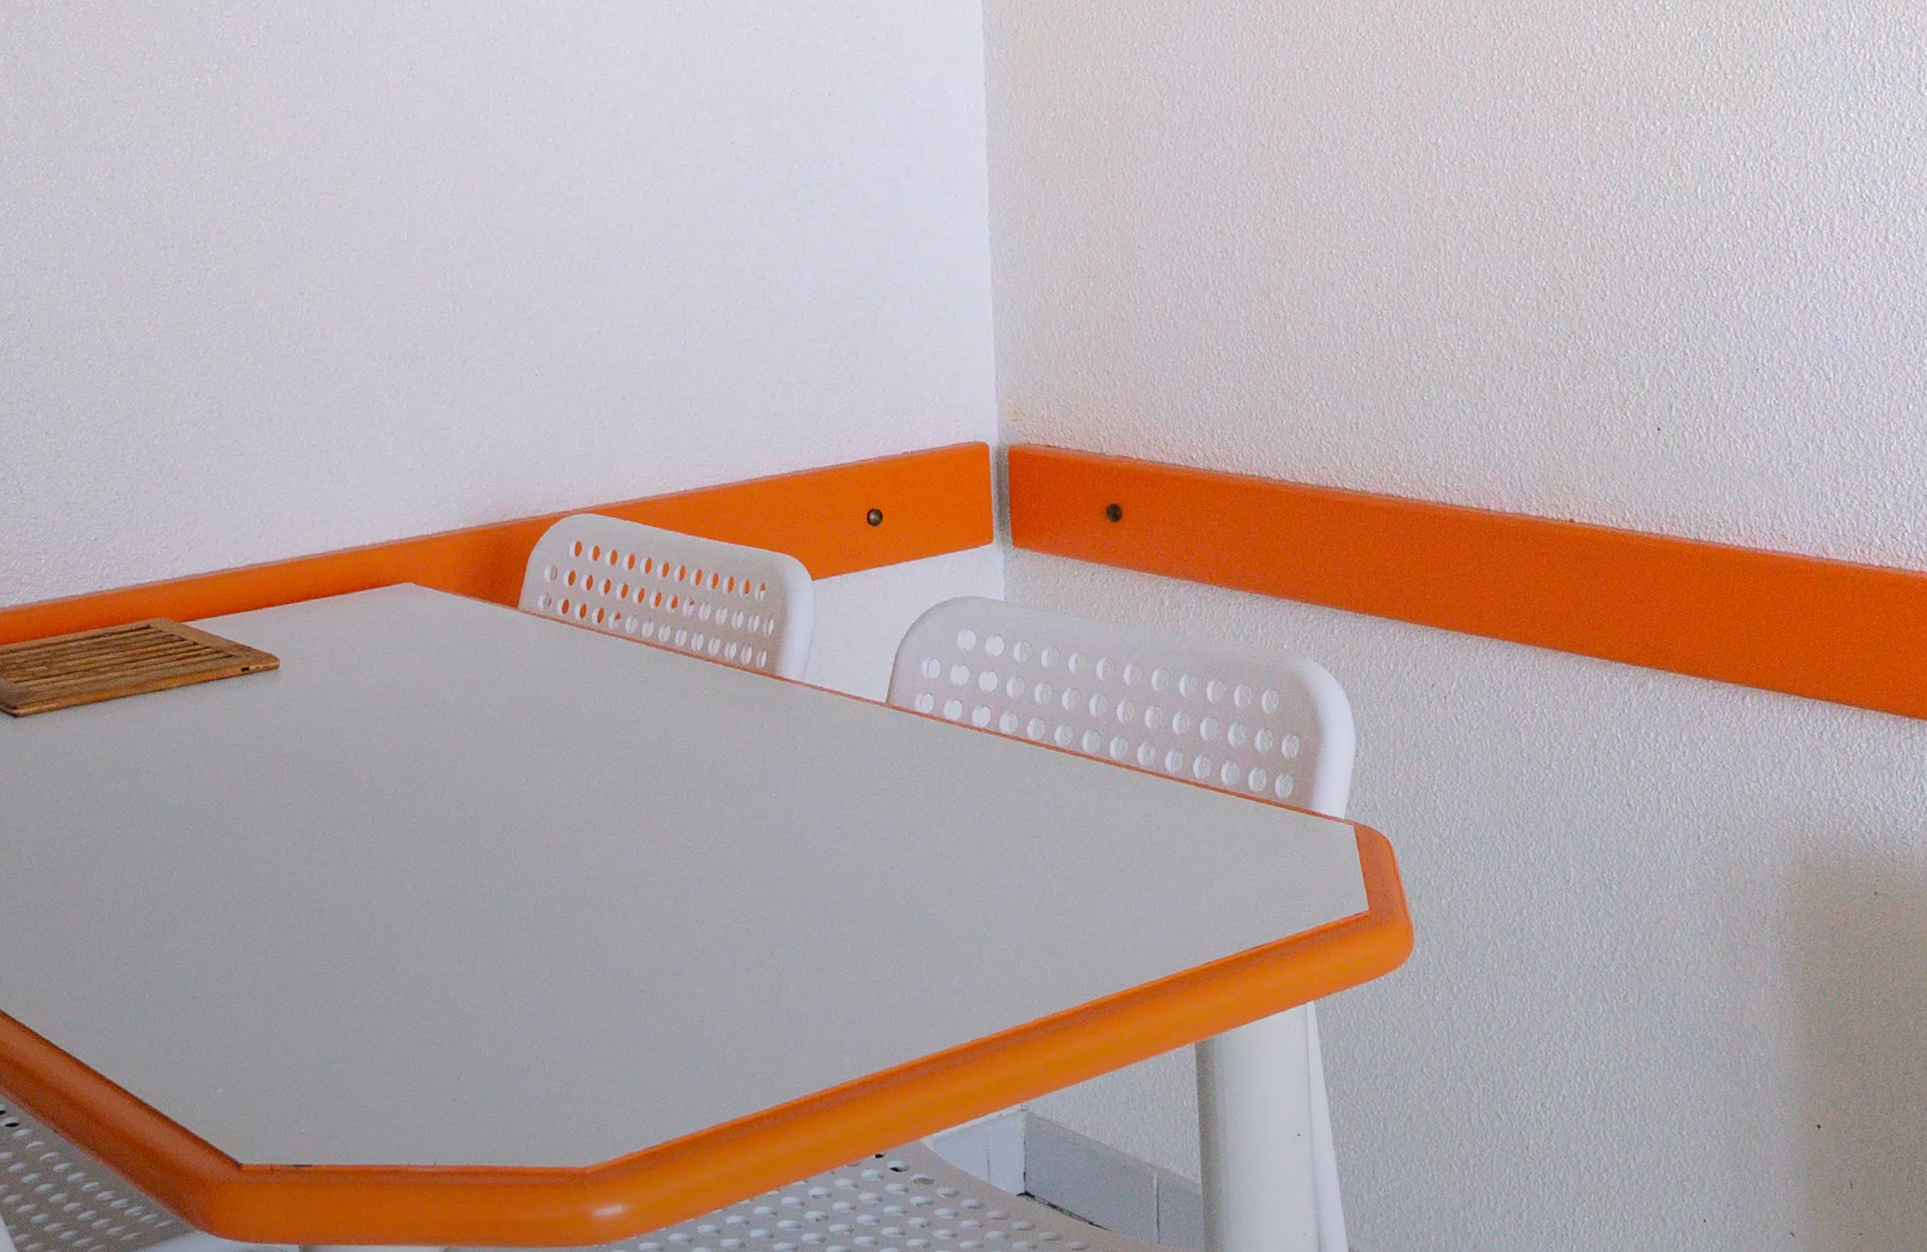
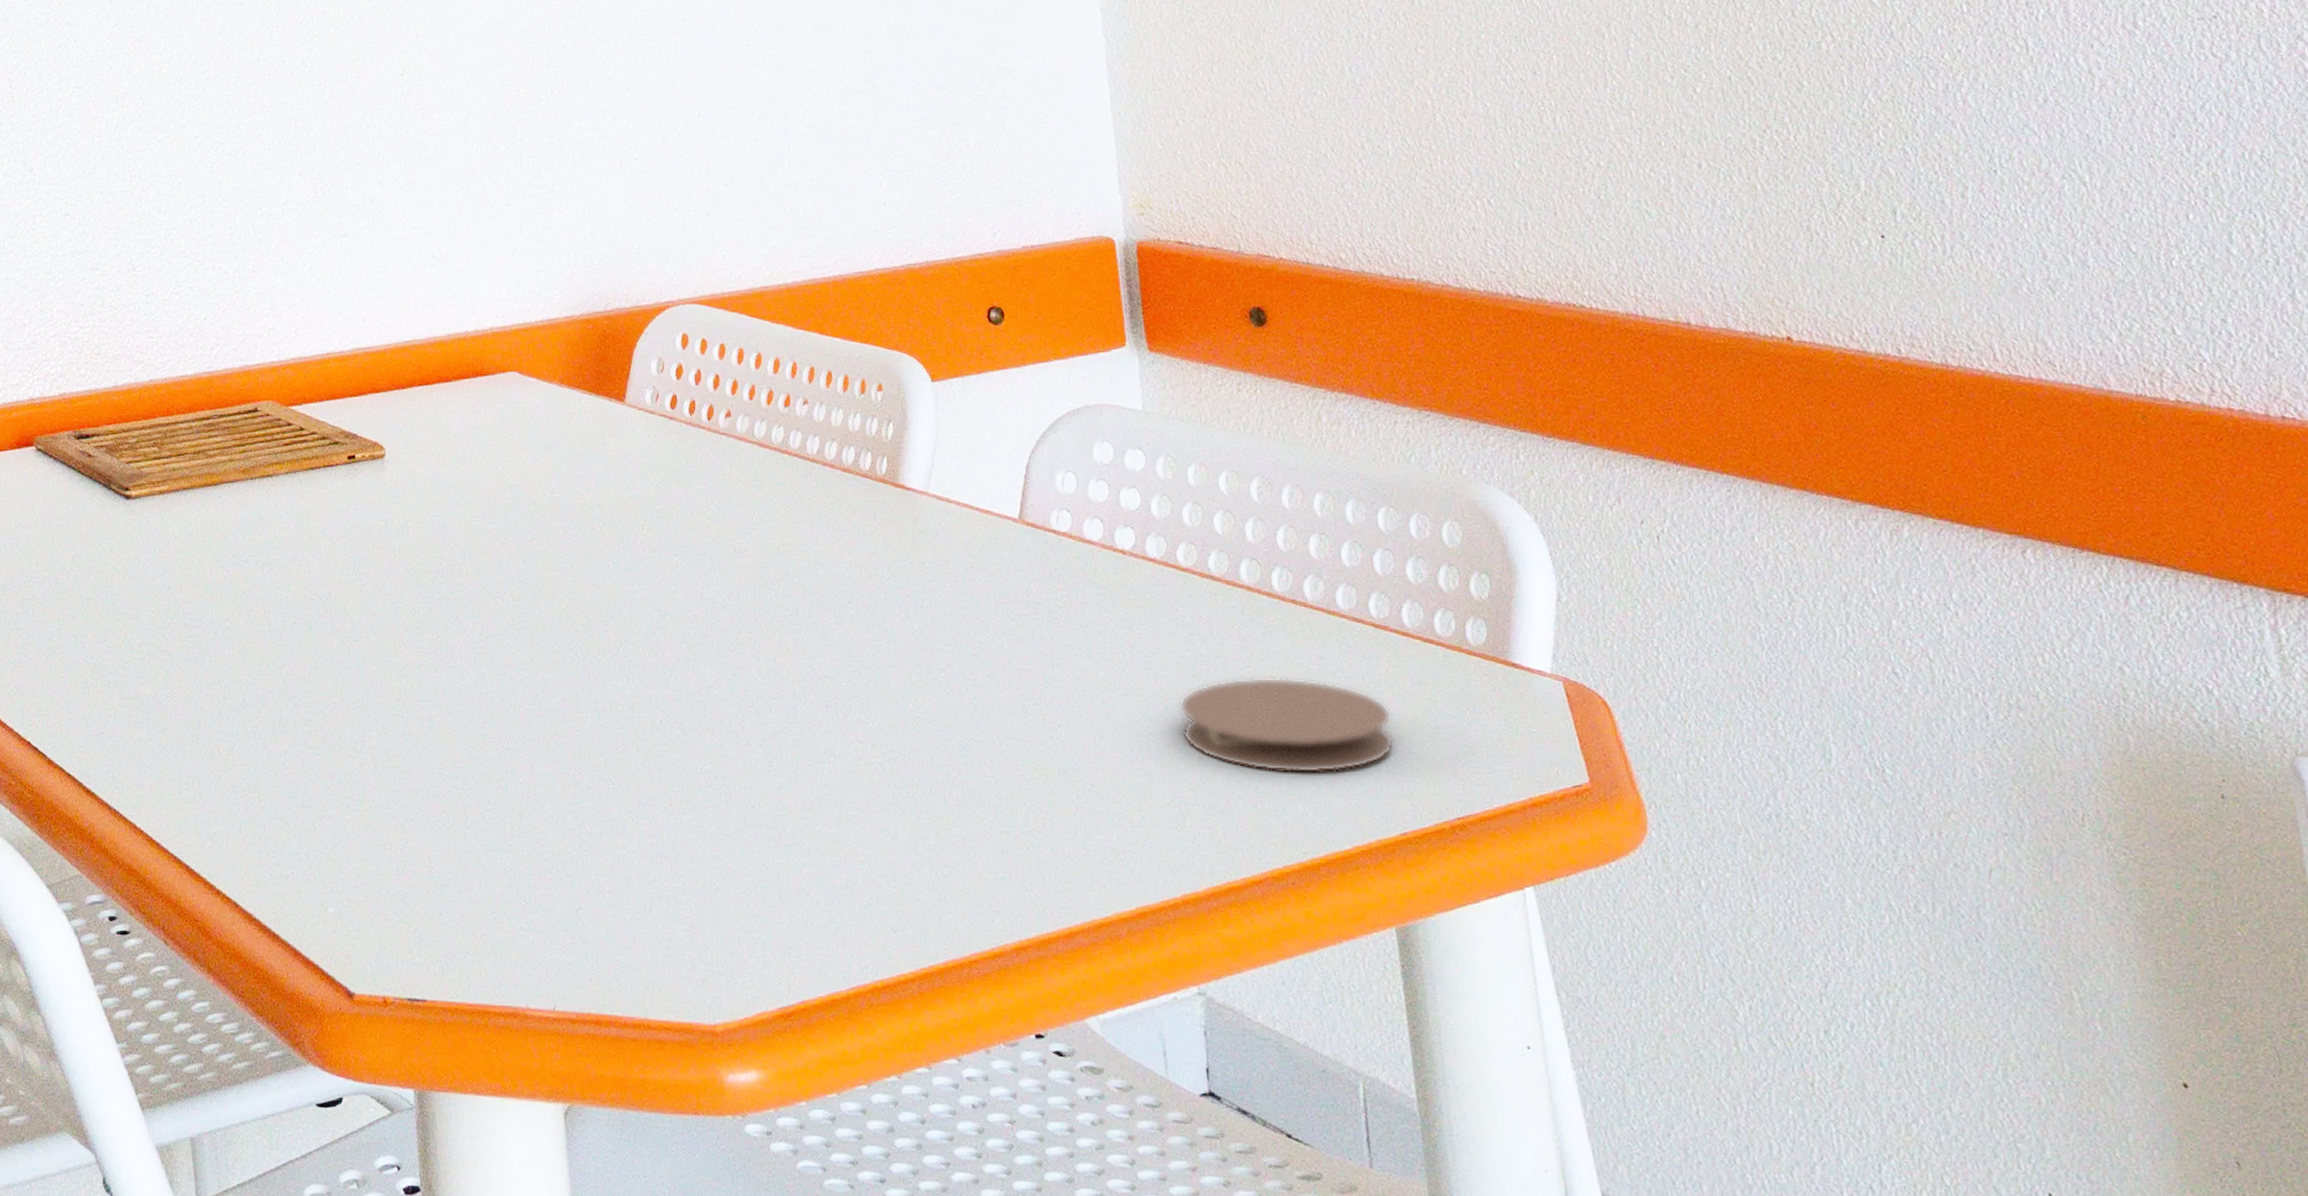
coaster: none [1020,833,1206,917] -> present [1179,677,1395,774]

